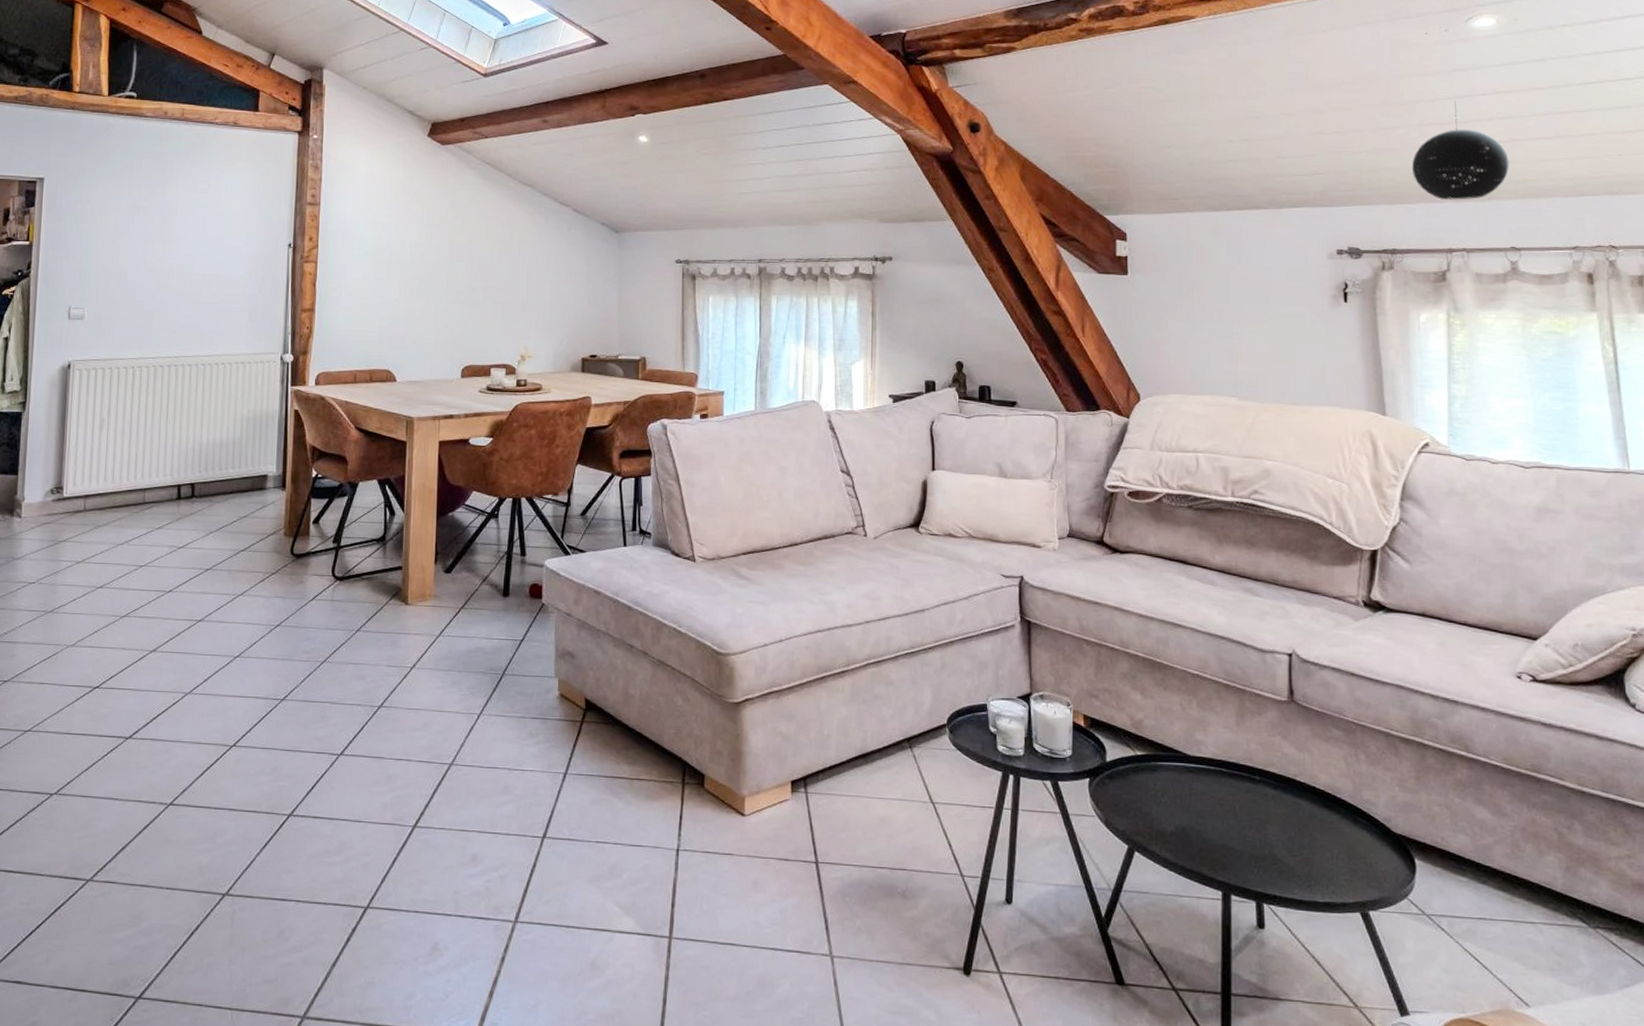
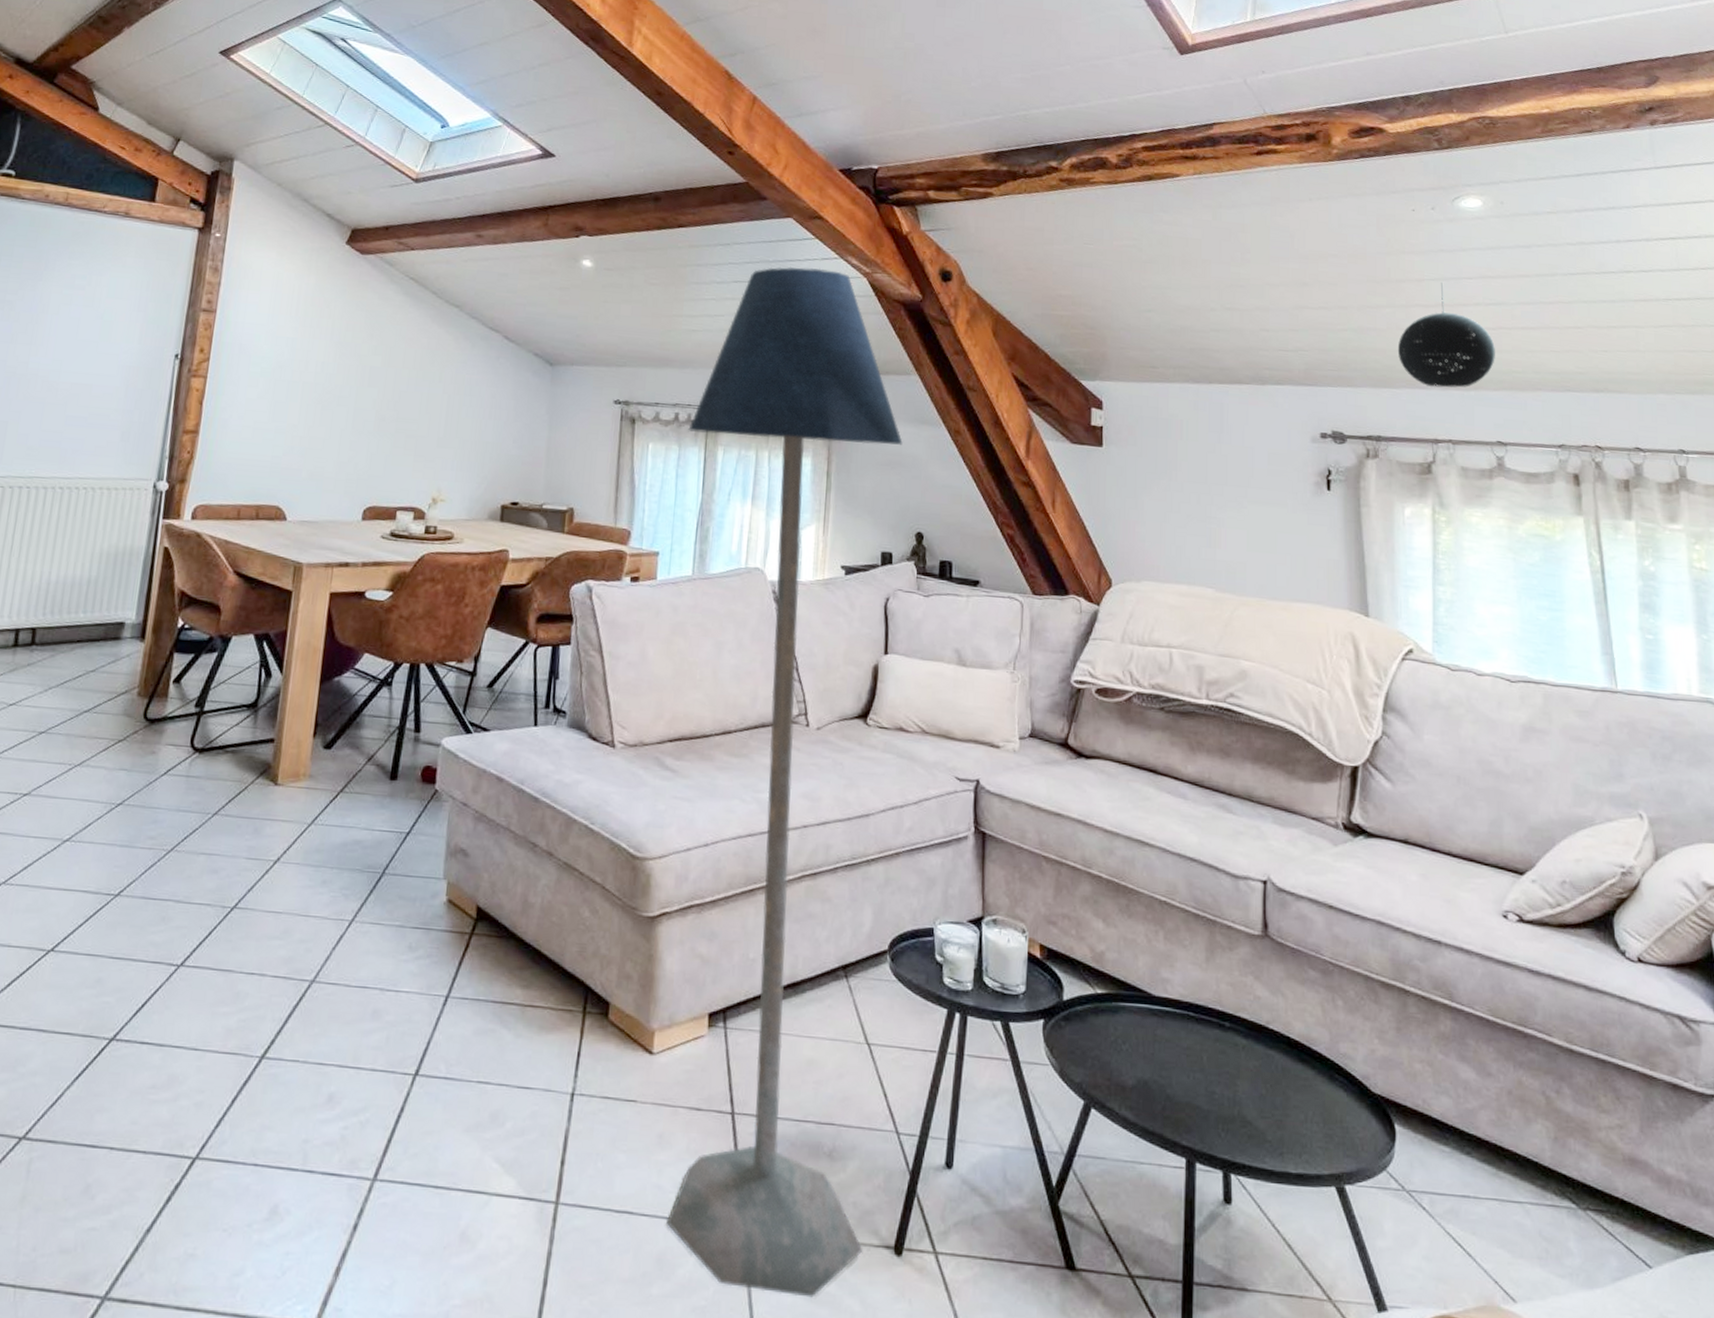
floor lamp: none [744,128,940,1010] -> present [667,266,903,1298]

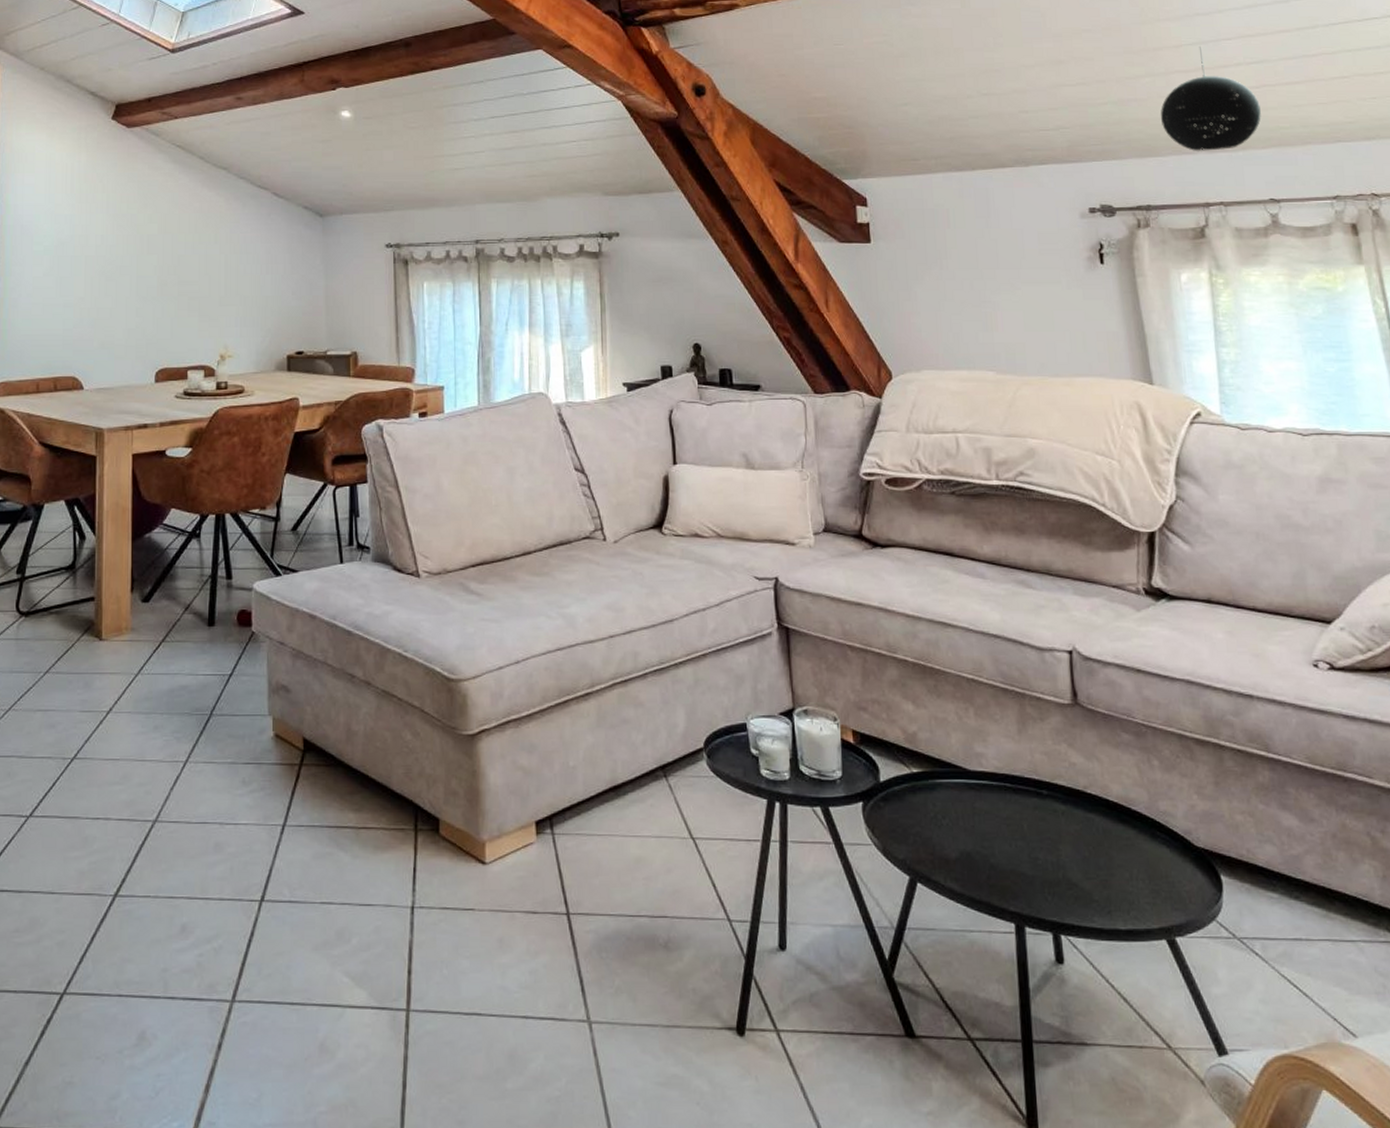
floor lamp: present [667,266,903,1298] -> none [460,95,705,1081]

